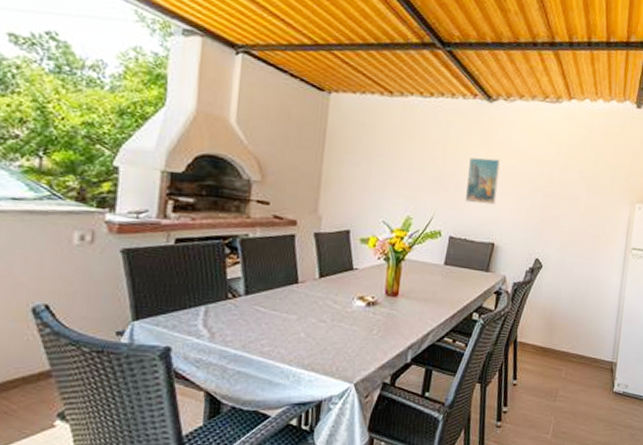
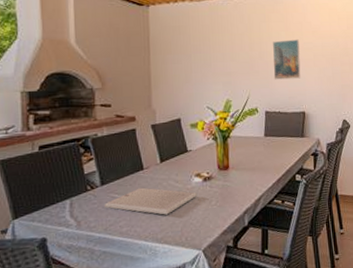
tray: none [245,303,356,339] -> present [104,187,197,215]

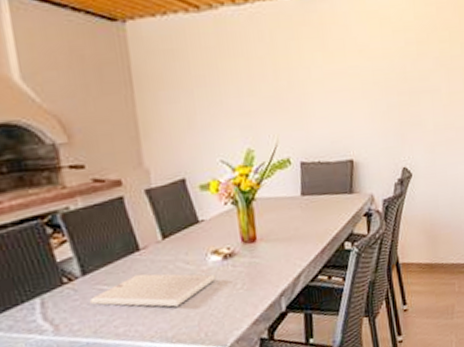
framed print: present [273,39,301,80] -> none [306,62,346,119]

